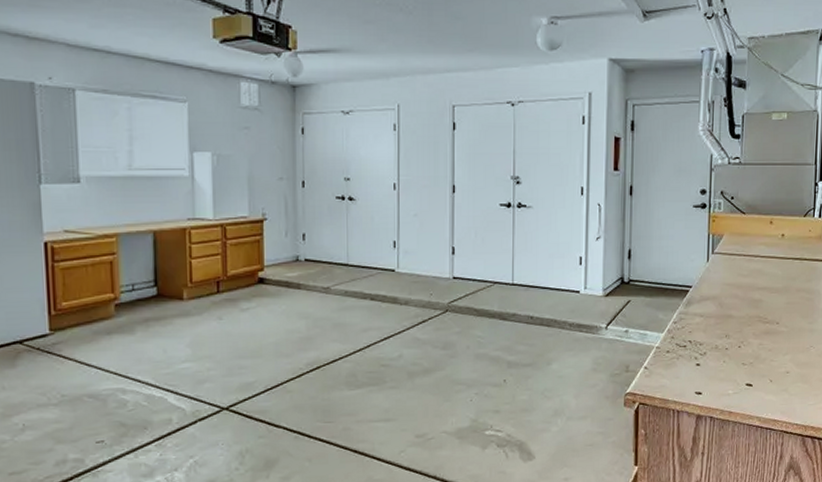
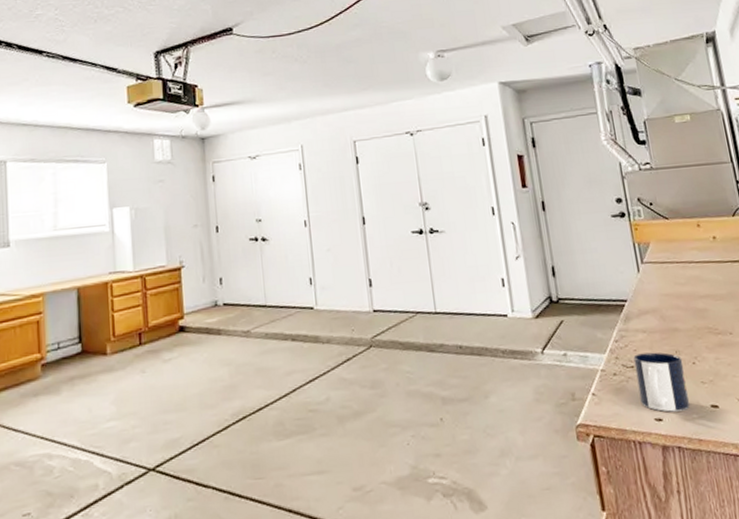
mug: none [686,335,730,387] -> present [633,352,691,412]

